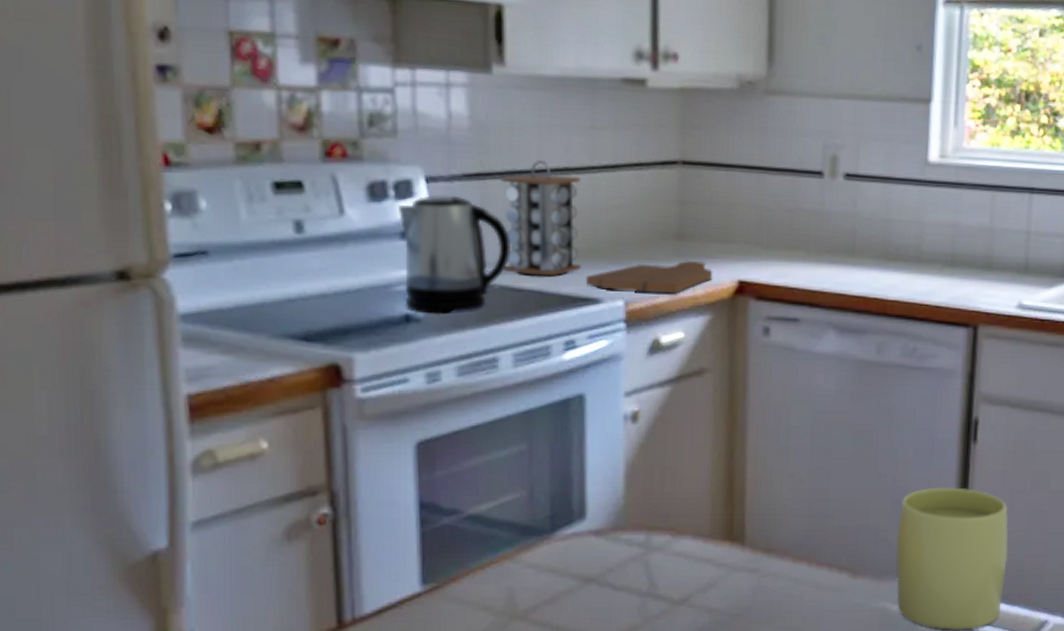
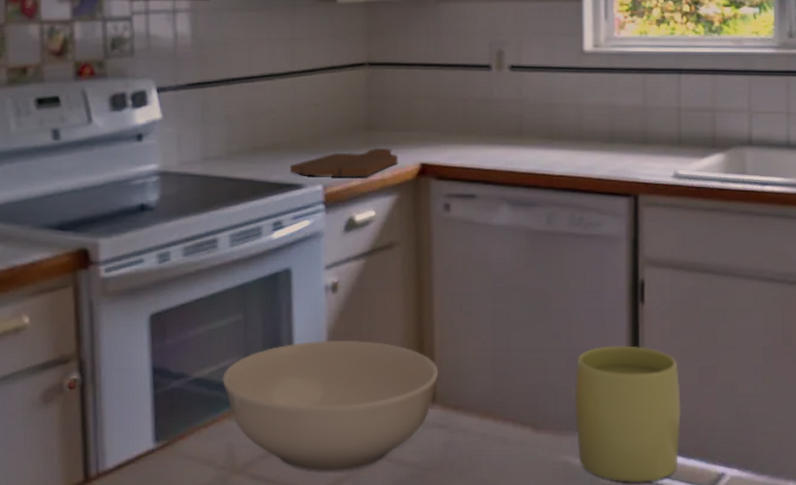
kettle: present [397,194,511,313] -> none [134,102,227,202]
spice rack: present [500,159,581,277] -> none [217,68,286,168]
bowl: none [501,475,750,619] -> present [221,340,439,473]

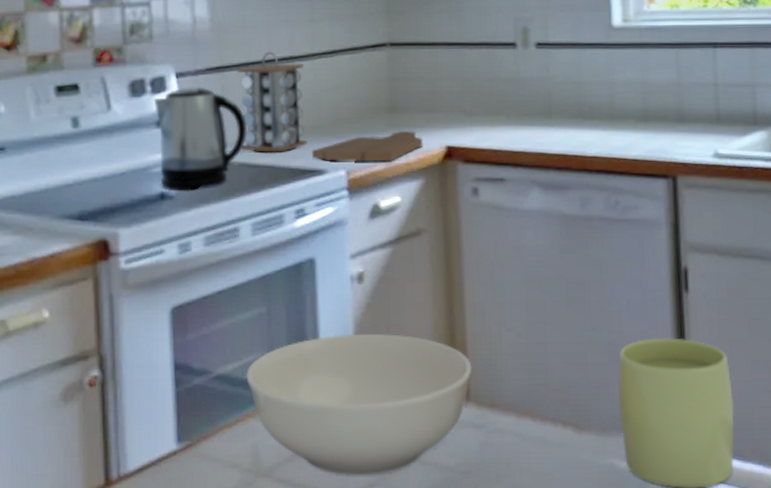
kettle: none [134,102,227,202] -> present [153,87,247,190]
spice rack: none [217,68,286,168] -> present [236,51,307,154]

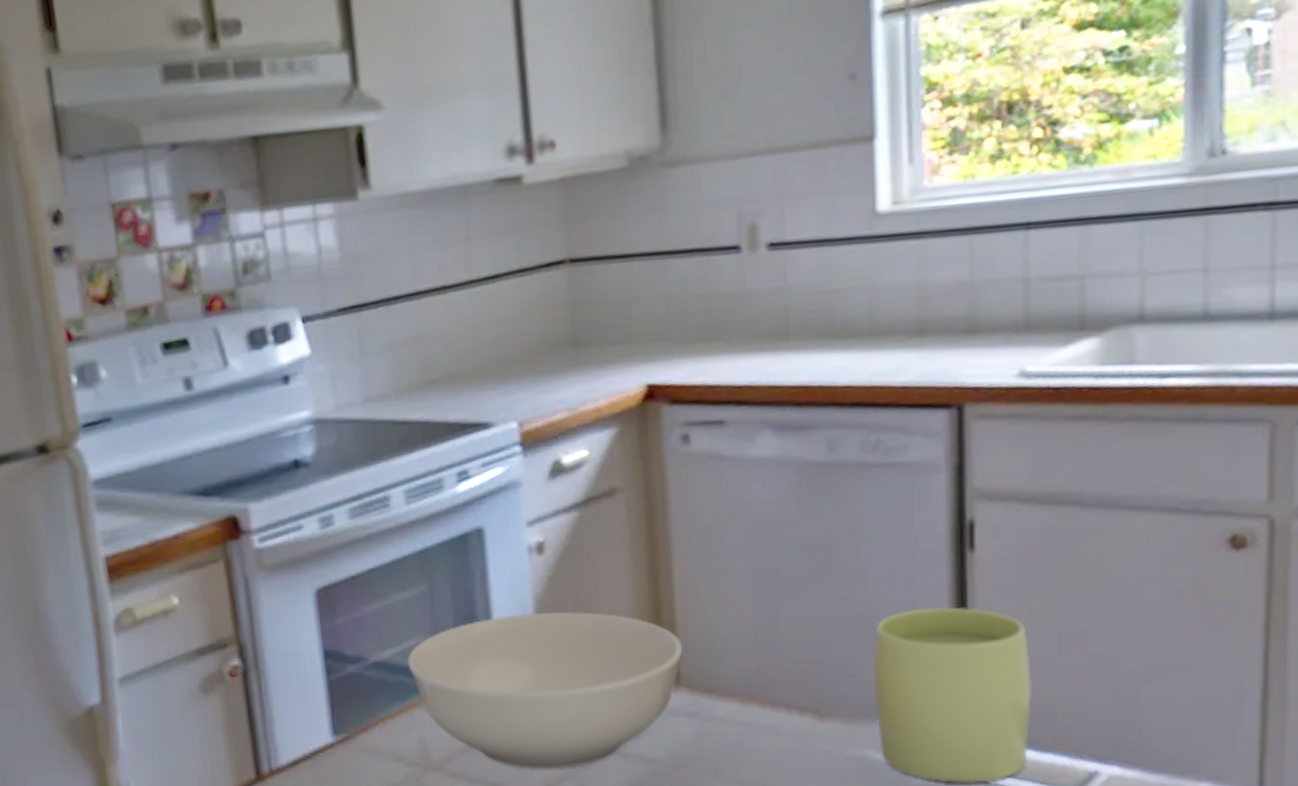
kettle: present [153,87,247,190] -> none [277,332,393,456]
spice rack: present [236,51,307,154] -> none [375,281,468,407]
cutting board: present [311,131,423,162] -> none [473,368,617,412]

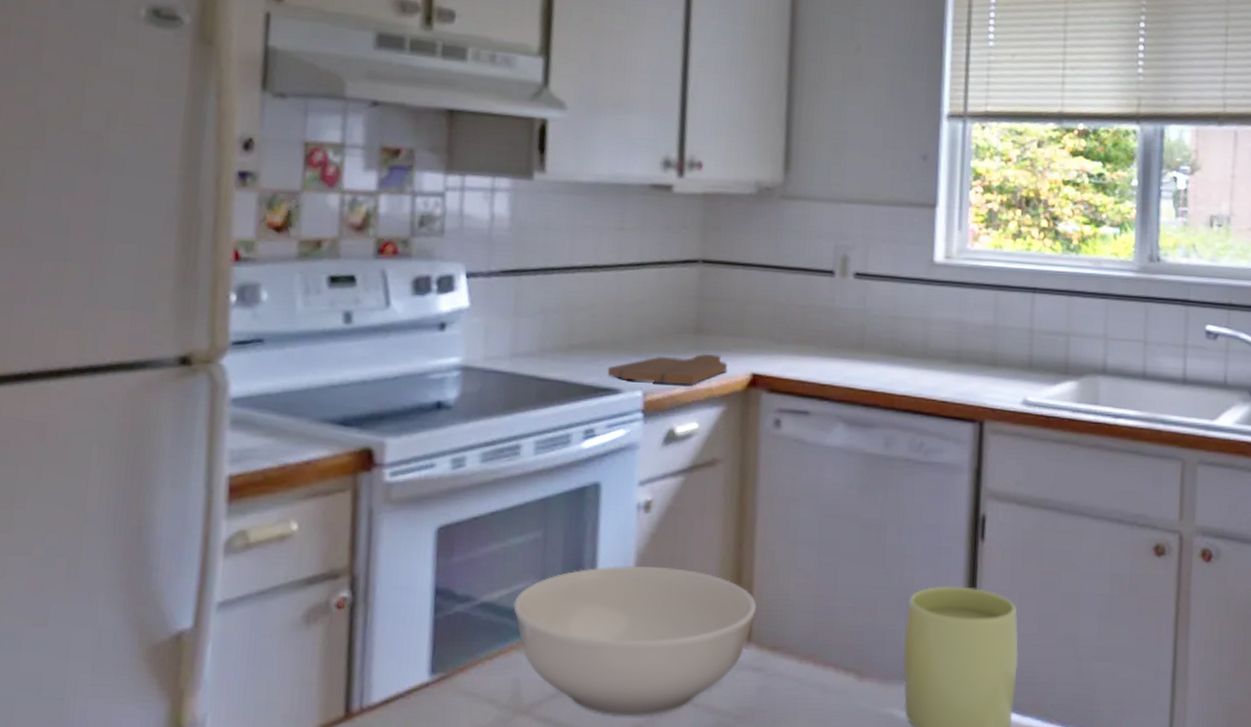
cutting board: none [473,368,617,412] -> present [607,354,728,385]

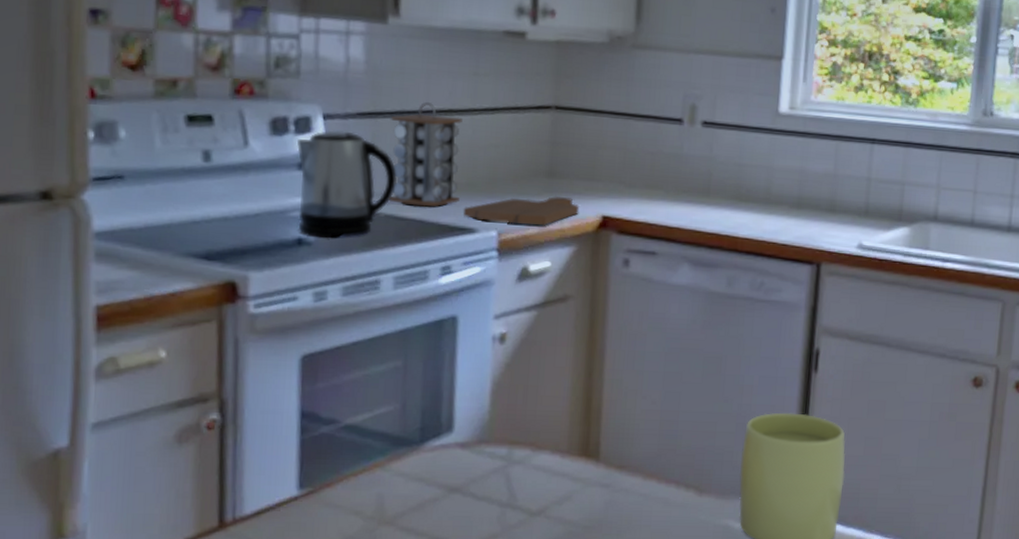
kettle: none [438,288,540,401] -> present [296,130,397,238]
bowl: present [512,565,757,717] -> none [375,392,605,527]
spice rack: none [531,257,608,368] -> present [388,101,463,208]

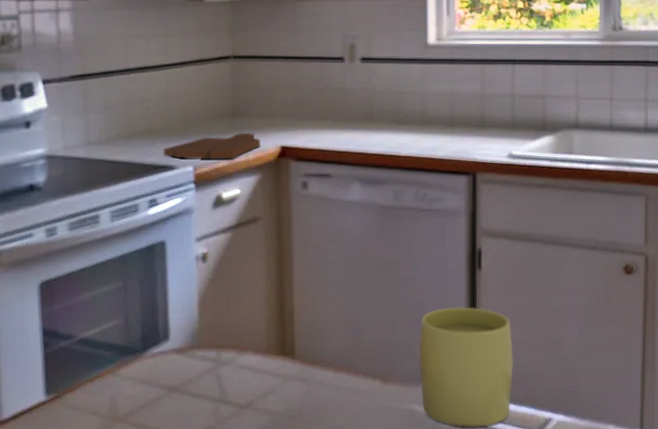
kettle: present [296,130,397,238] -> none [22,92,106,183]
spice rack: present [388,101,463,208] -> none [97,61,160,152]

